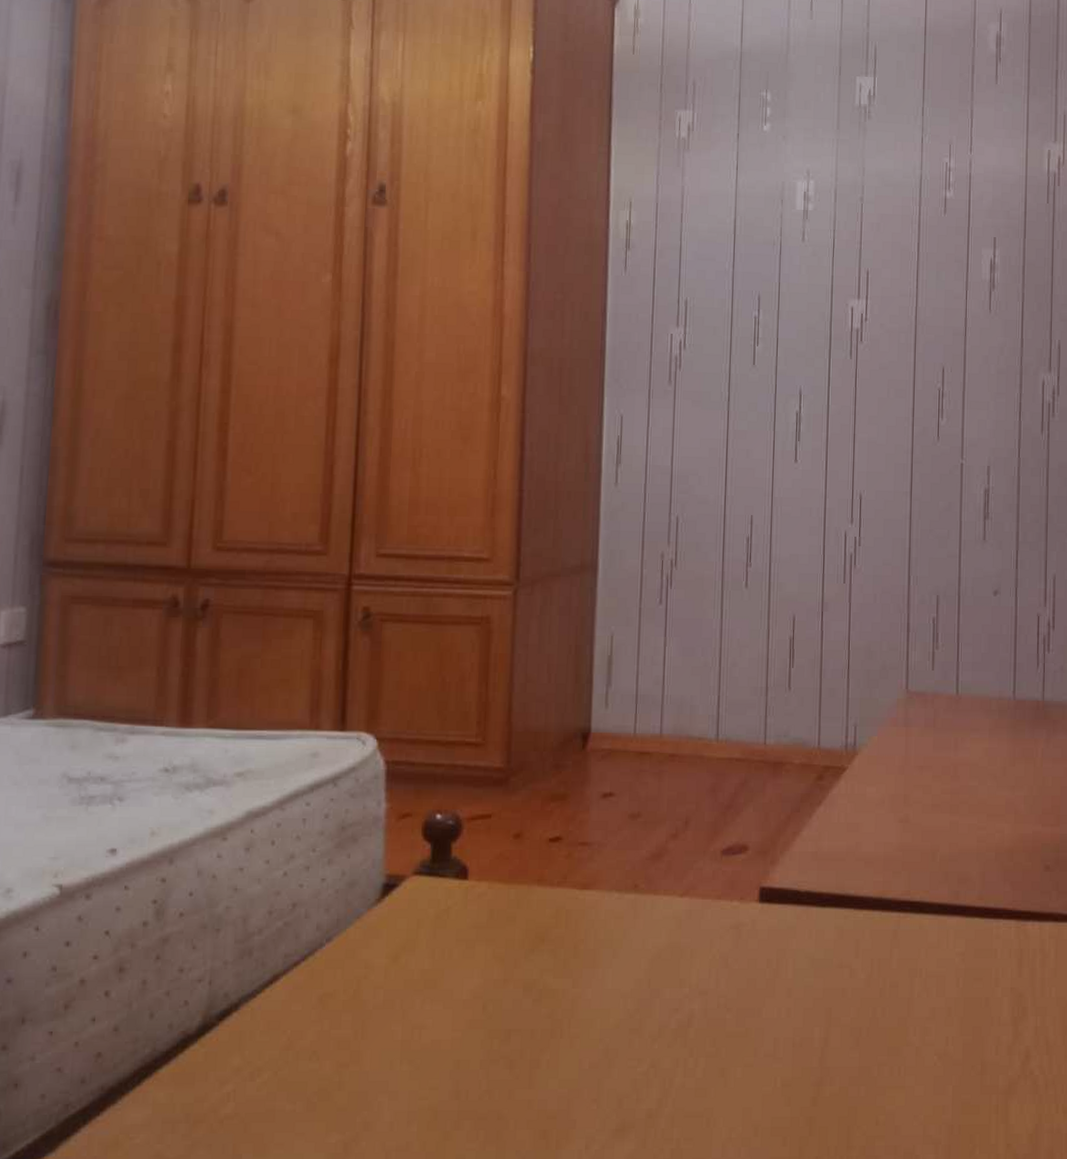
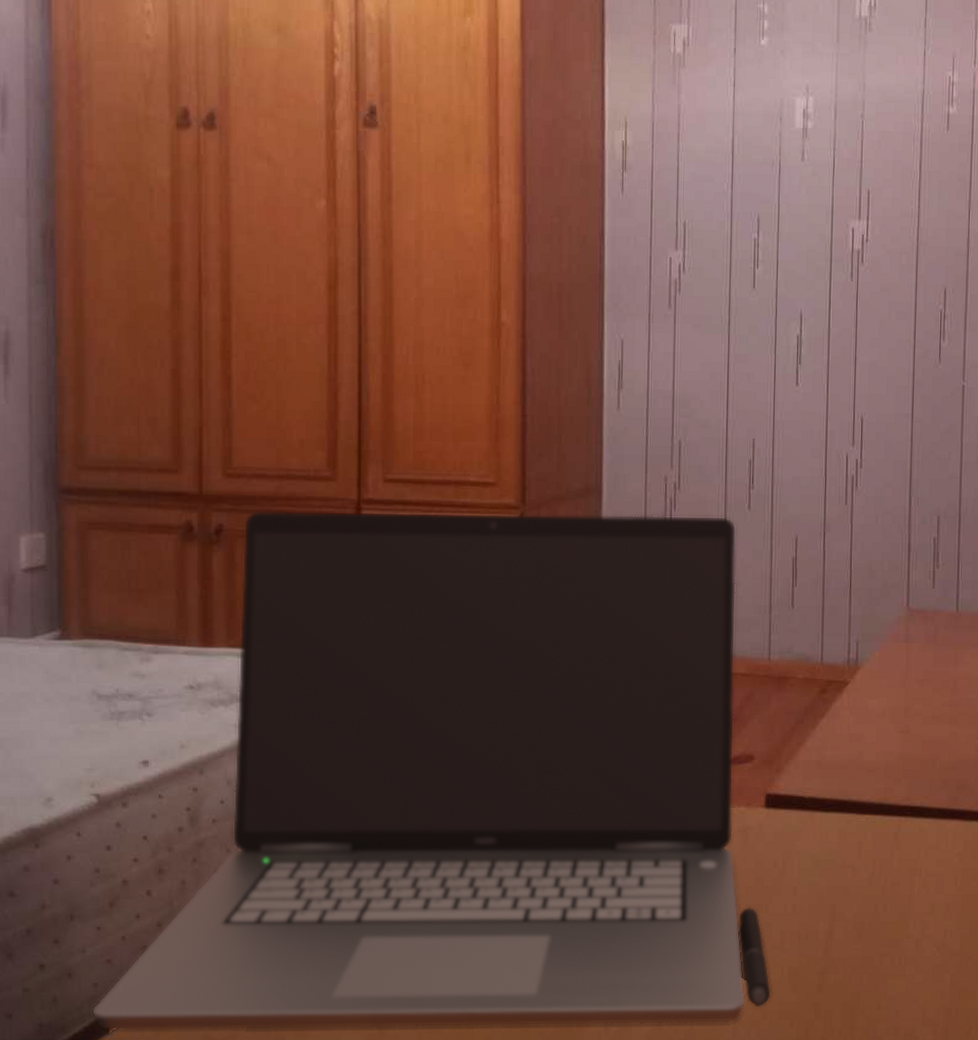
laptop: none [36,585,736,1149] -> present [91,510,746,1031]
pen: none [729,1012,763,1123] -> present [737,908,771,1008]

